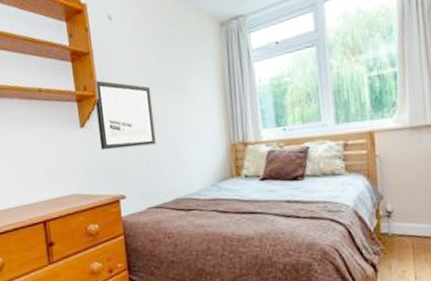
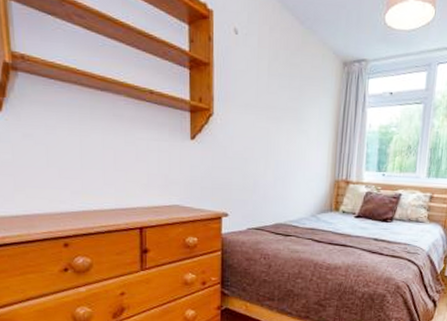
wall art: present [94,80,156,151] -> none [209,94,267,169]

